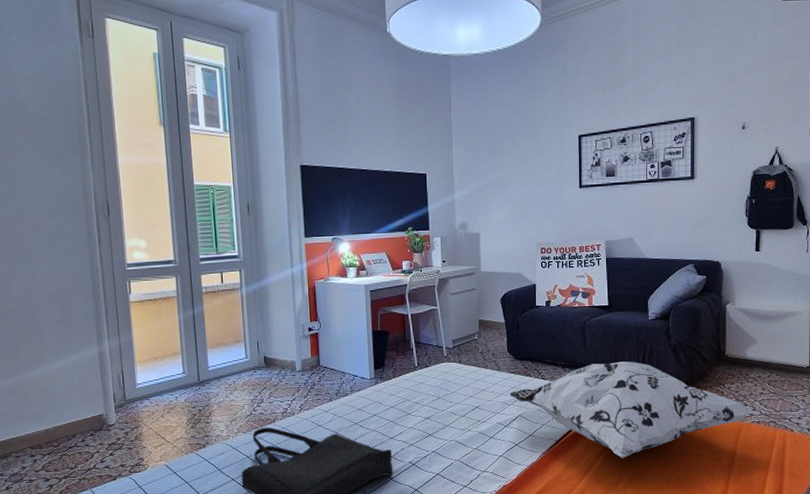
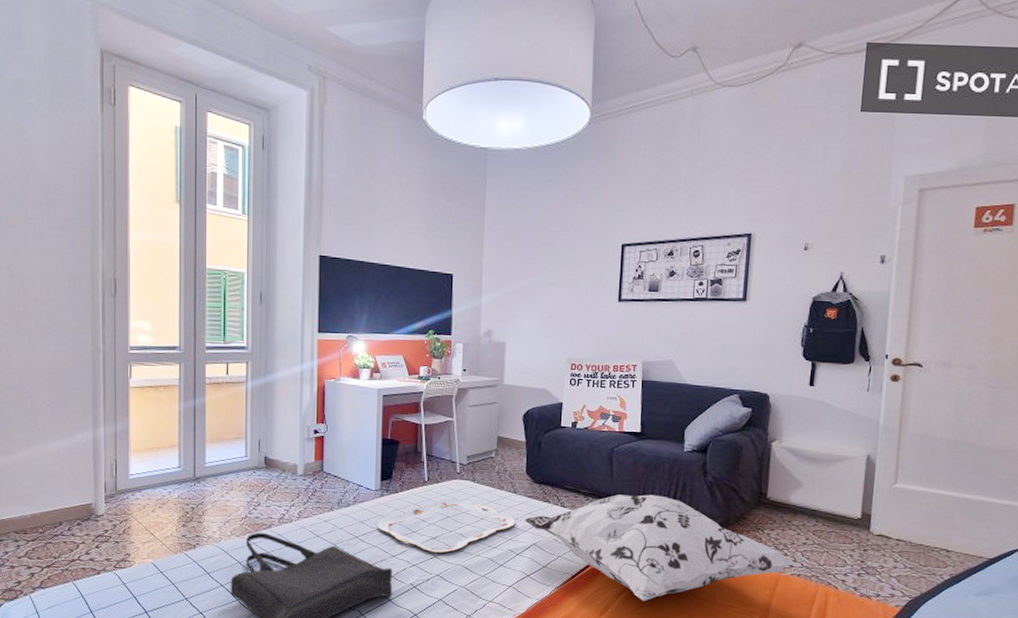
serving tray: none [374,381,502,432] -> present [377,499,516,553]

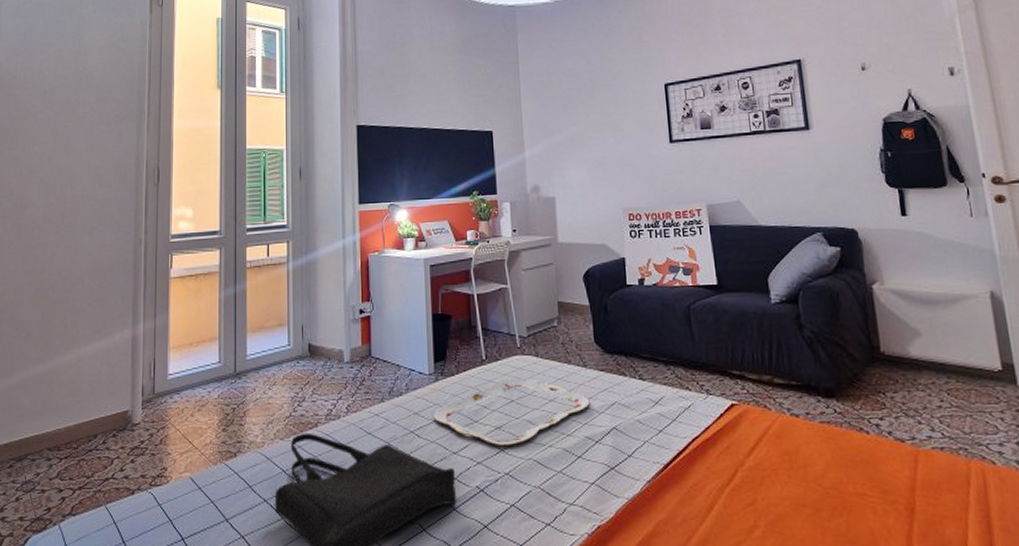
decorative pillow: present [523,494,794,602] -> none [598,358,932,494]

